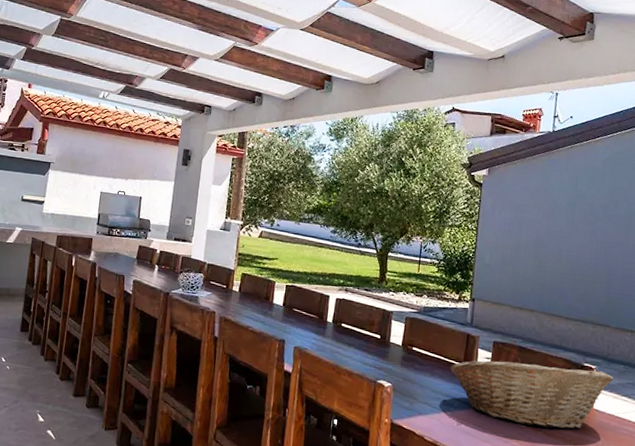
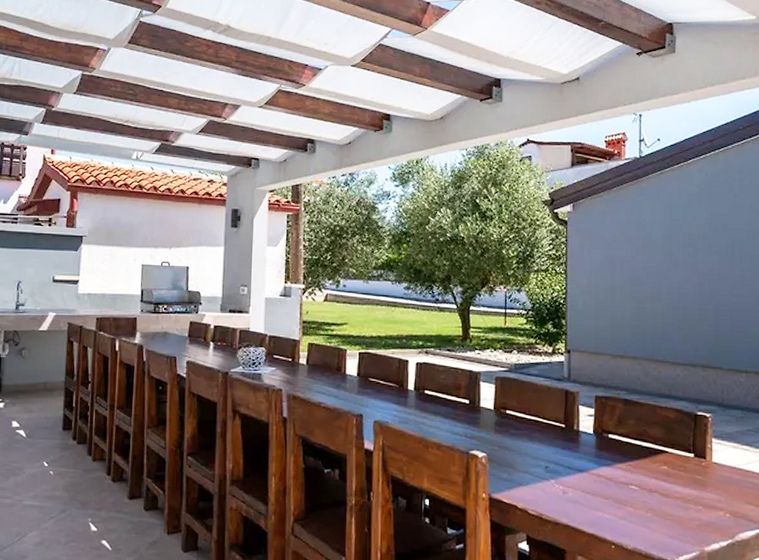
fruit basket: present [450,357,613,429] -> none [550,411,731,489]

